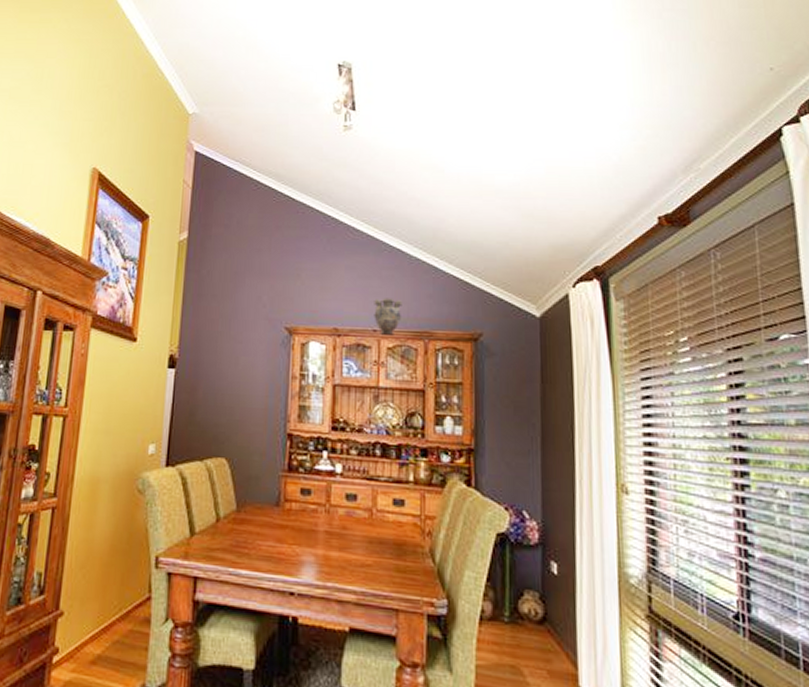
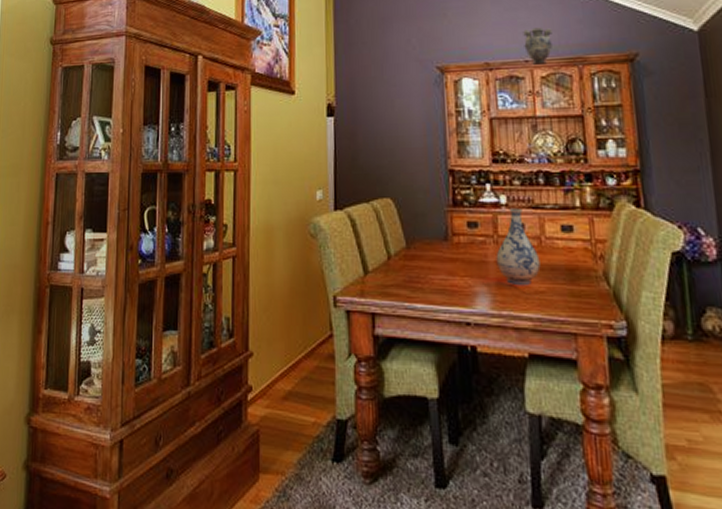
vase: none [326,477,369,559] -> present [495,207,541,286]

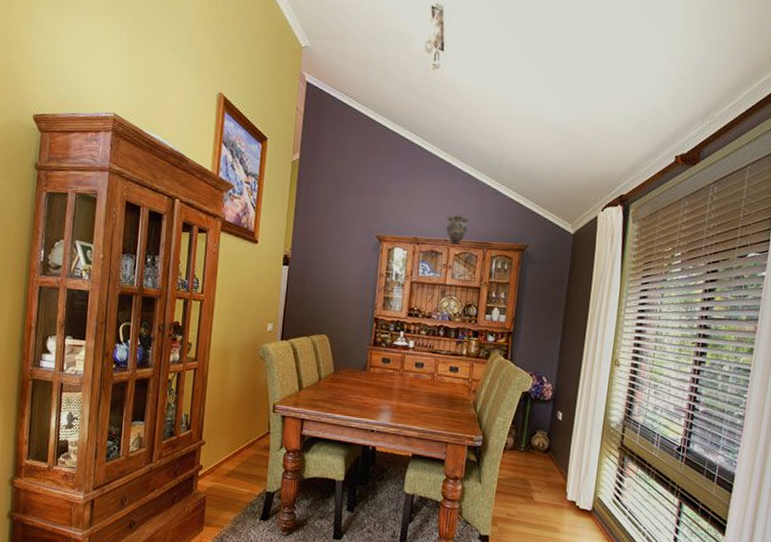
vase: present [495,207,541,286] -> none [399,351,431,408]

